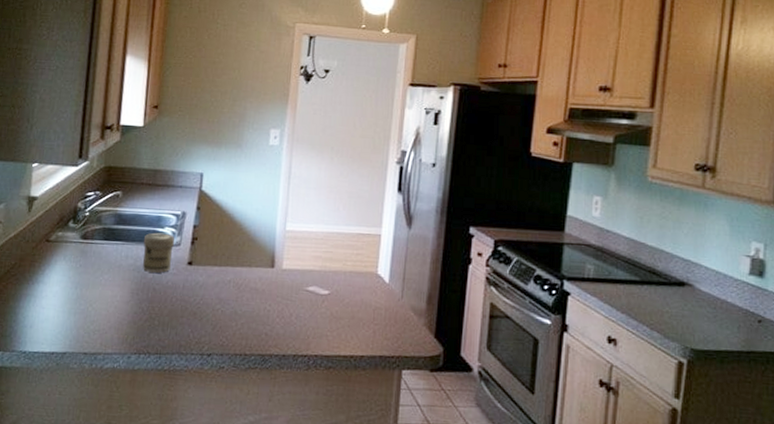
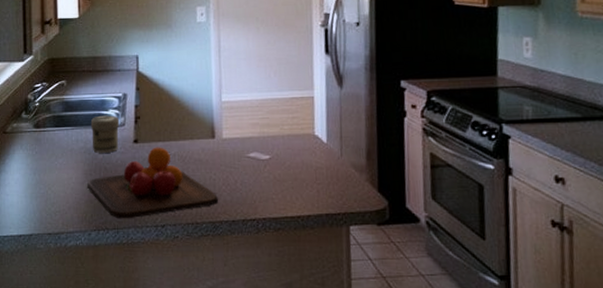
chopping board: none [132,271,270,345] -> present [87,147,218,219]

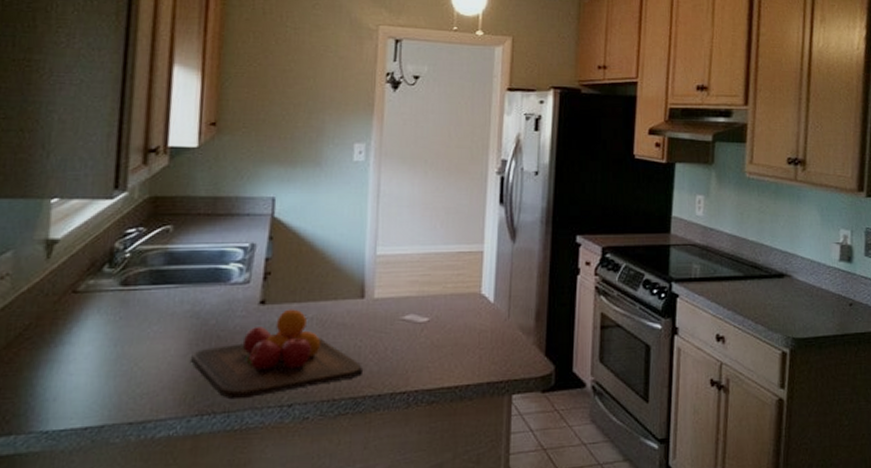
jar: present [90,115,120,153] -> none [202,270,243,317]

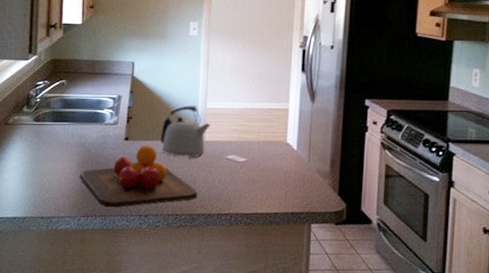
kettle: none [311,253,381,323] -> present [160,105,210,158]

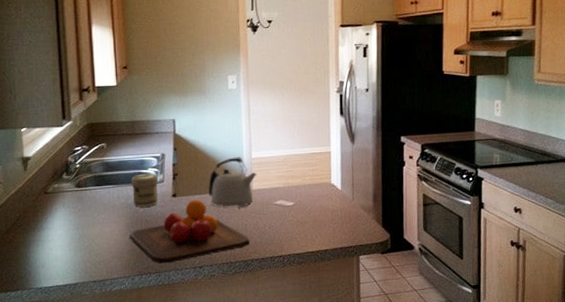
jar: none [86,114,113,148] -> present [131,173,159,207]

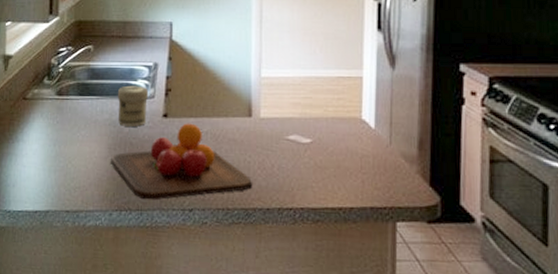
kettle: present [208,157,257,208] -> none [205,74,266,139]

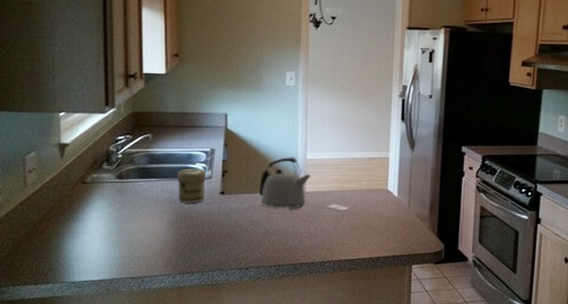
chopping board: present [111,123,252,200] -> none [173,198,299,263]
kettle: none [205,74,266,139] -> present [258,157,311,209]

